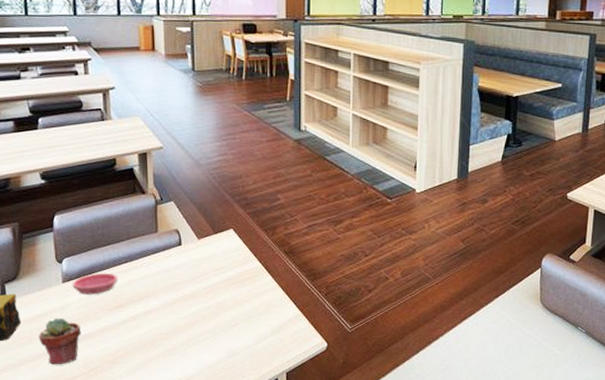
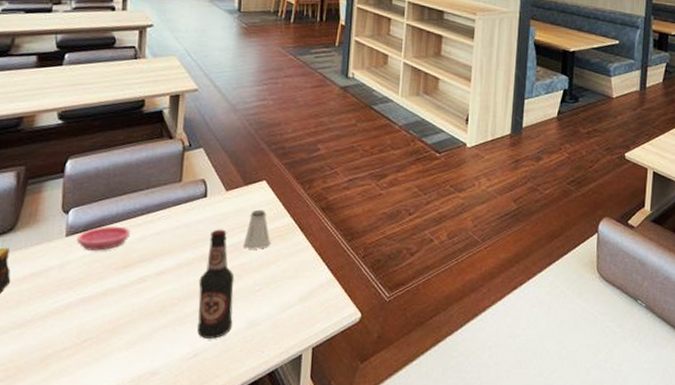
potted succulent: present [38,318,81,365] -> none [28,278,80,334]
bottle: none [182,273,215,367] -> present [197,229,235,339]
saltshaker: none [219,255,242,290] -> present [244,209,270,249]

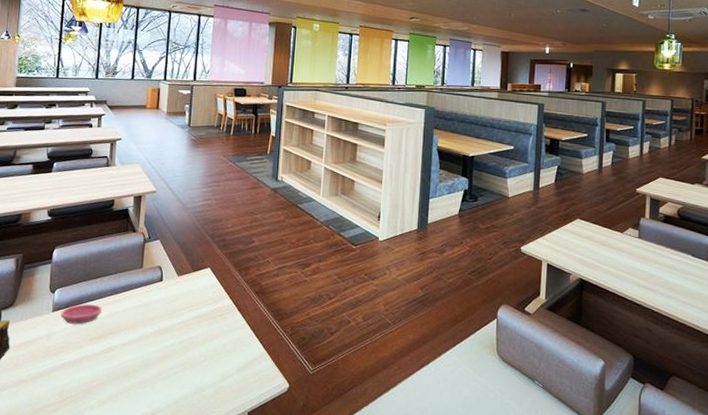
bottle: present [197,229,235,339] -> none [154,308,184,401]
saltshaker: present [244,209,270,249] -> none [192,292,214,326]

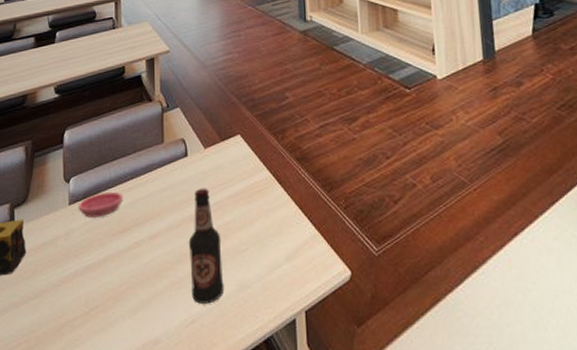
bottle: none [154,308,184,401] -> present [188,188,224,304]

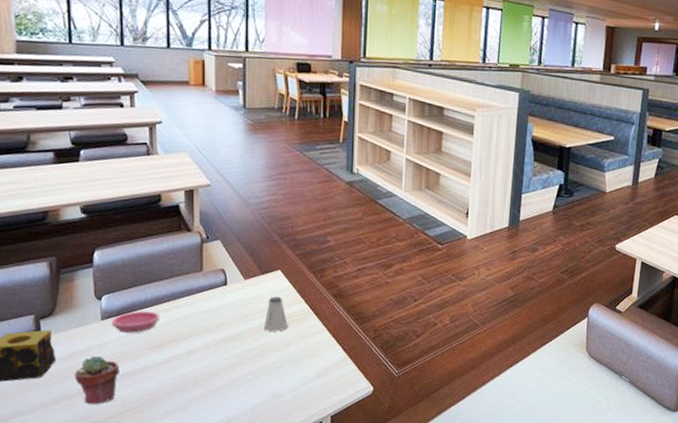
potted succulent: none [42,247,84,303] -> present [74,356,119,404]
bottle: present [188,188,224,304] -> none [225,313,259,408]
saltshaker: none [226,165,251,207] -> present [264,296,288,332]

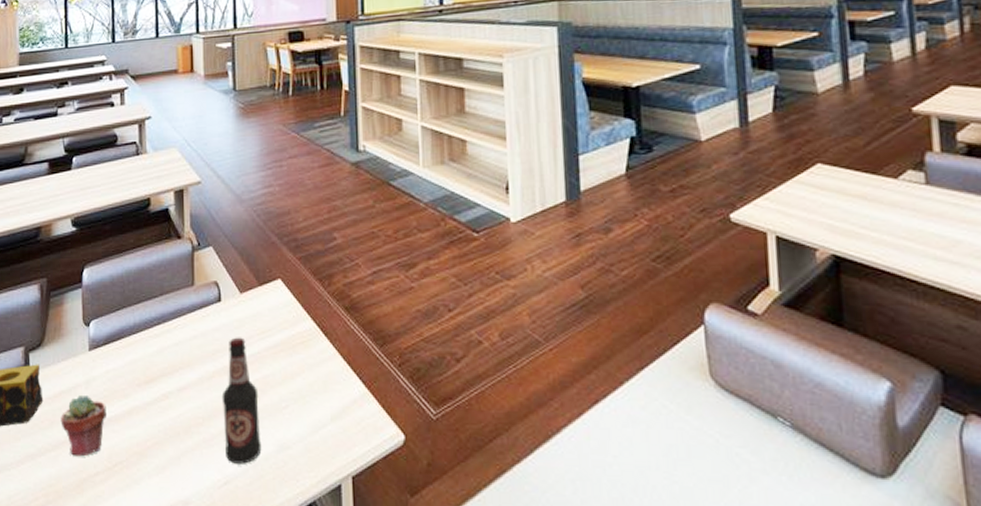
saucer: present [111,311,159,333] -> none [99,337,148,366]
bottle: none [225,313,259,408] -> present [221,337,262,464]
saltshaker: present [264,296,288,332] -> none [265,313,293,359]

